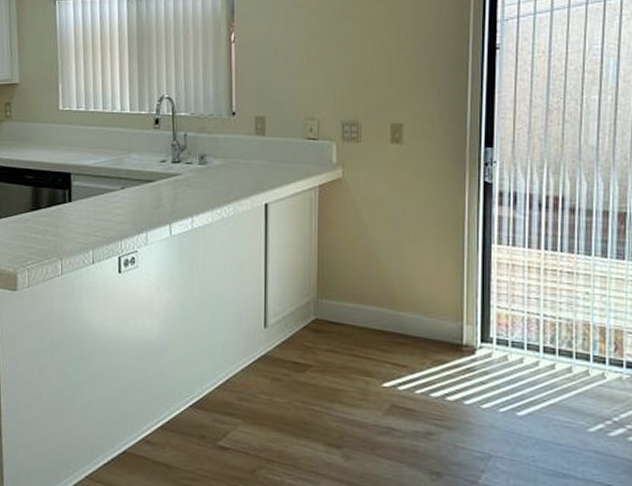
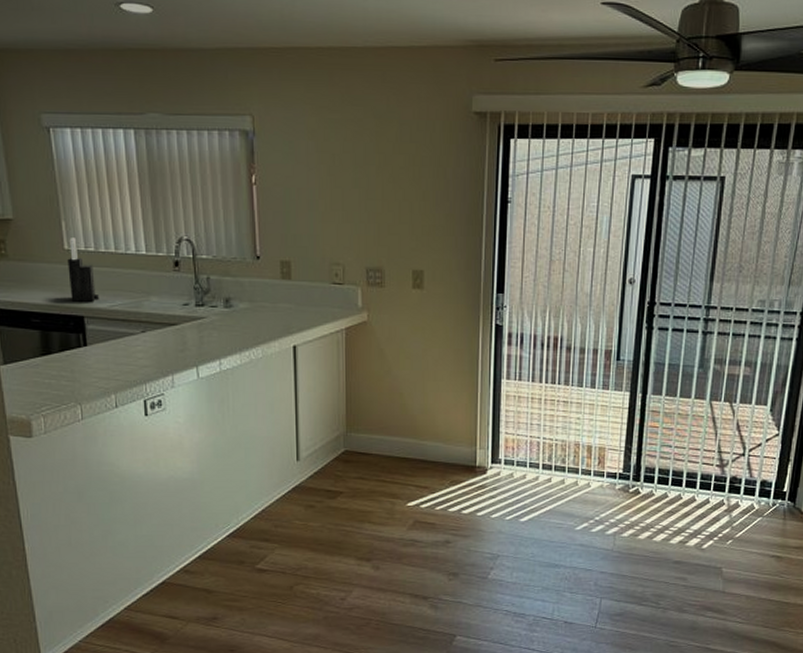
knife block: none [60,99,85,159] -> present [67,238,99,302]

